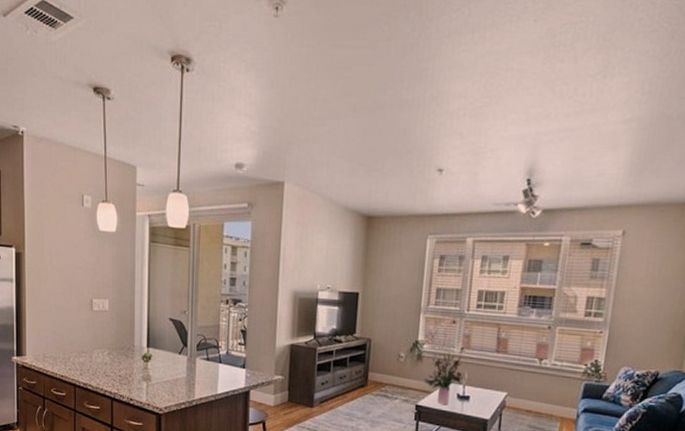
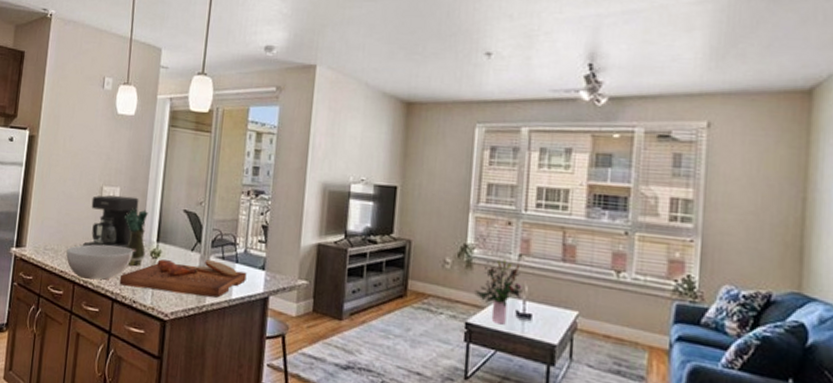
bowl: none [65,351,129,383] -> present [66,244,137,281]
coffee maker: none [80,306,128,354] -> present [83,195,139,248]
vase: none [114,316,137,369] -> present [123,206,148,266]
cutting board: none [116,361,230,393] -> present [119,259,247,298]

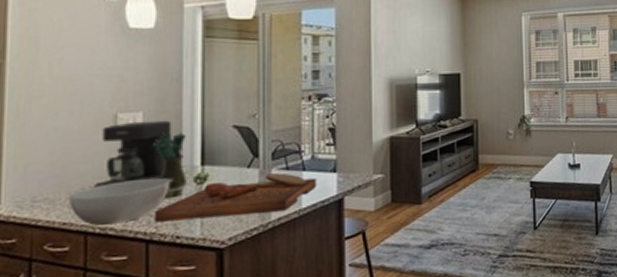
bouquet: present [474,258,523,325] -> none [535,122,571,177]

